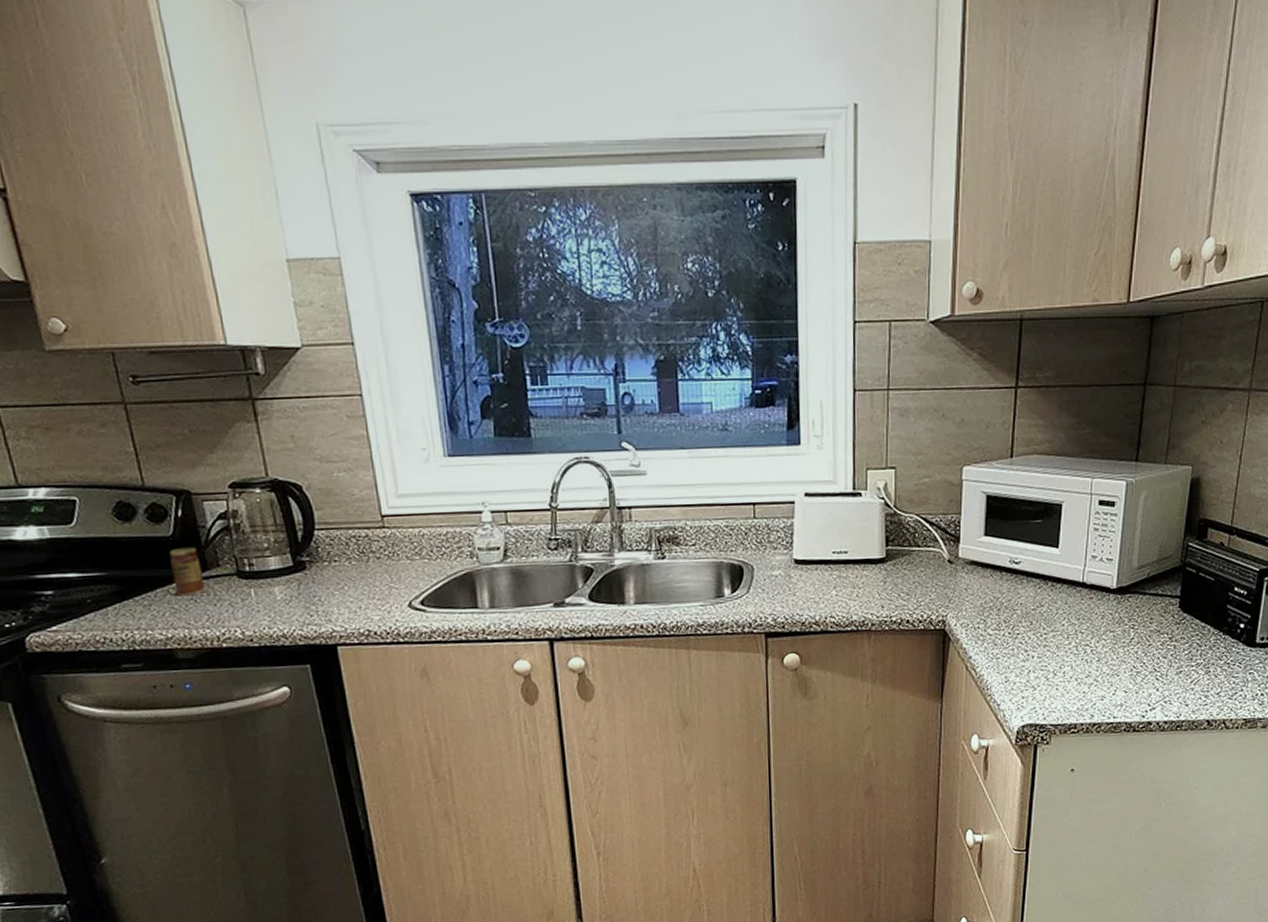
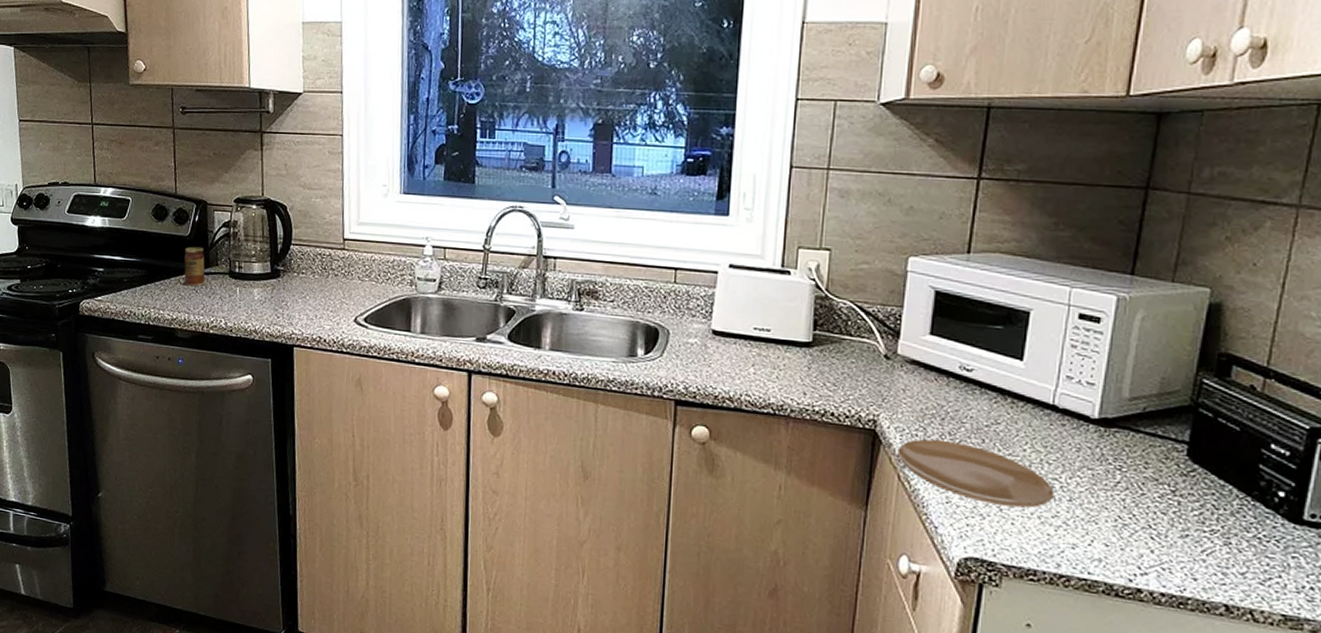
plate: none [964,628,1087,677] -> present [897,439,1055,509]

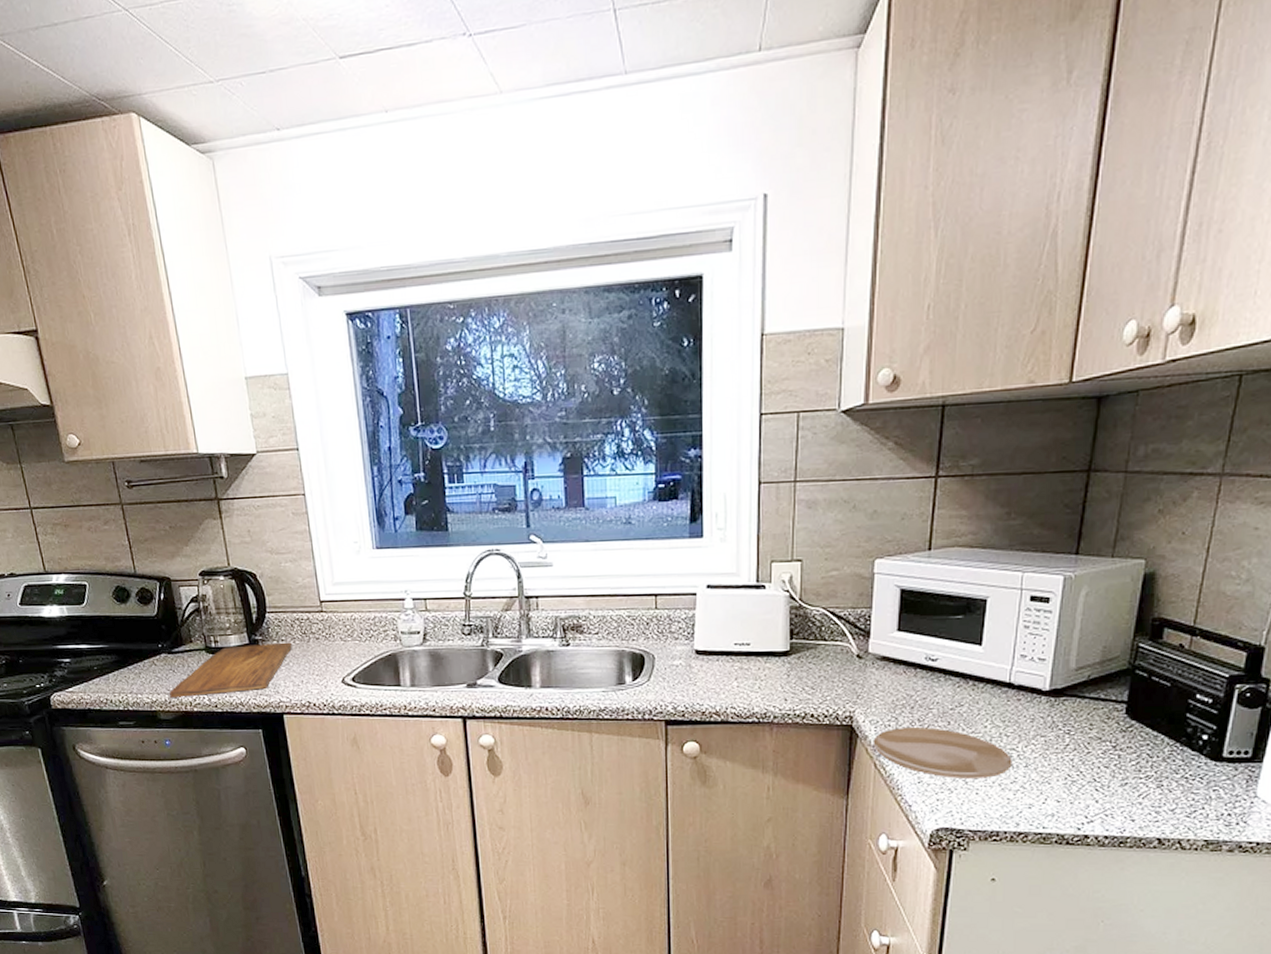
canister: present [182,246,208,287] -> none [154,625,184,667]
cutting board: none [190,273,311,319] -> present [169,642,292,699]

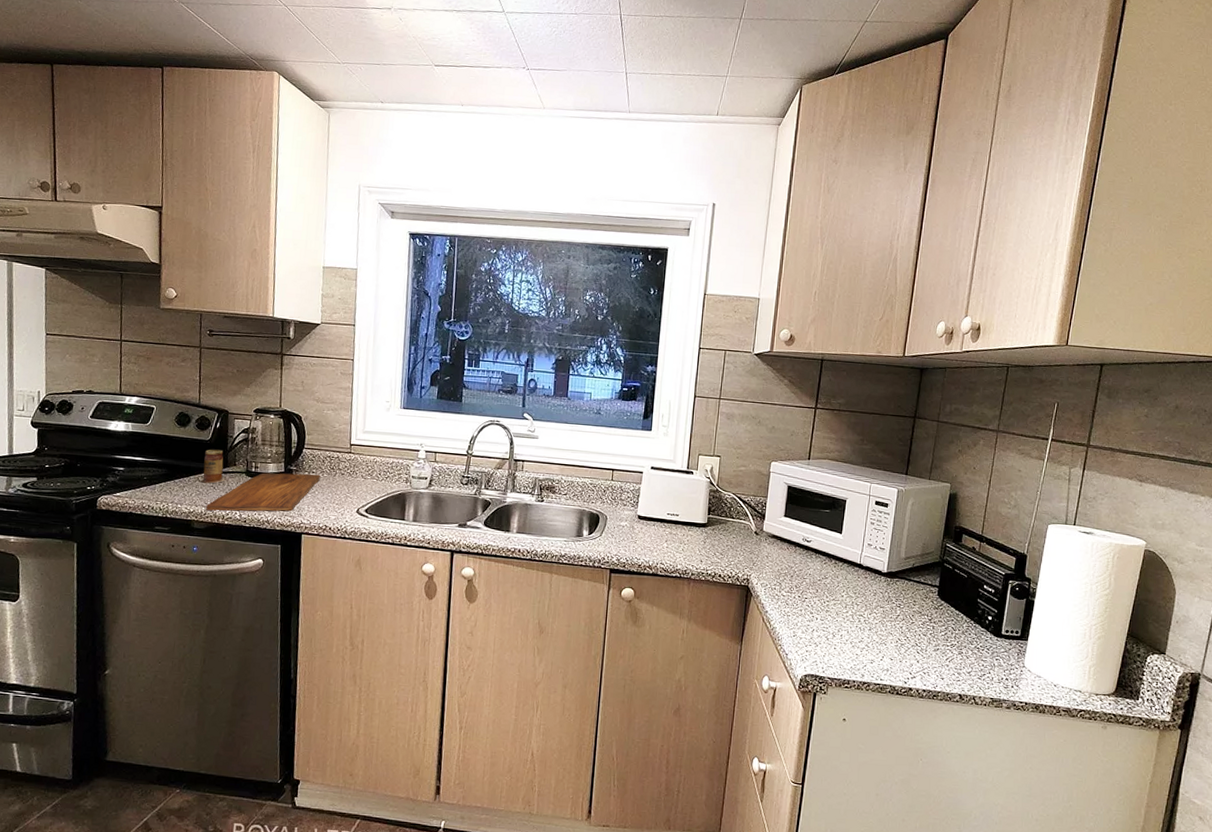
canister: none [154,625,184,667] -> present [201,449,226,484]
plate: present [873,727,1013,780] -> none [762,591,861,637]

